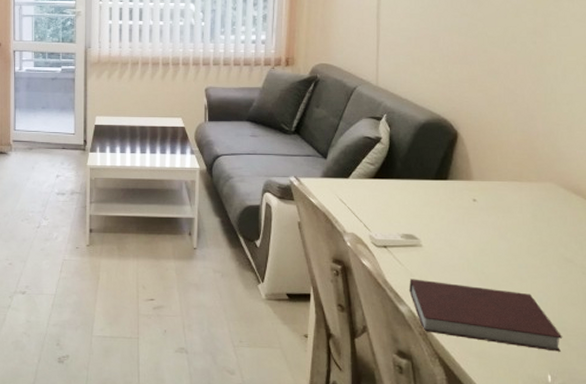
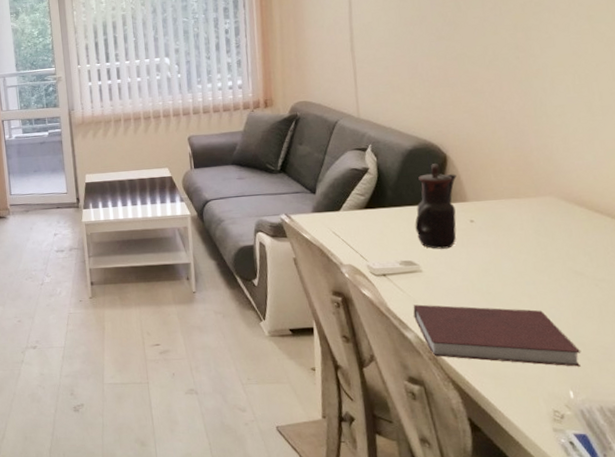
teapot: none [420,140,465,225] -> present [415,163,457,249]

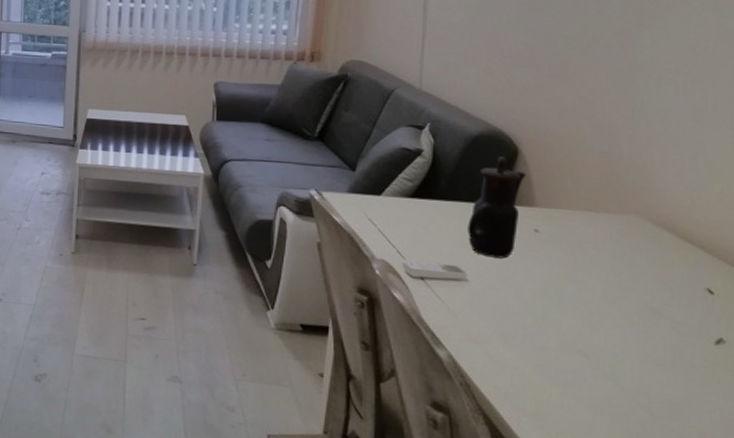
notebook: present [413,304,581,367] -> none [450,318,643,421]

